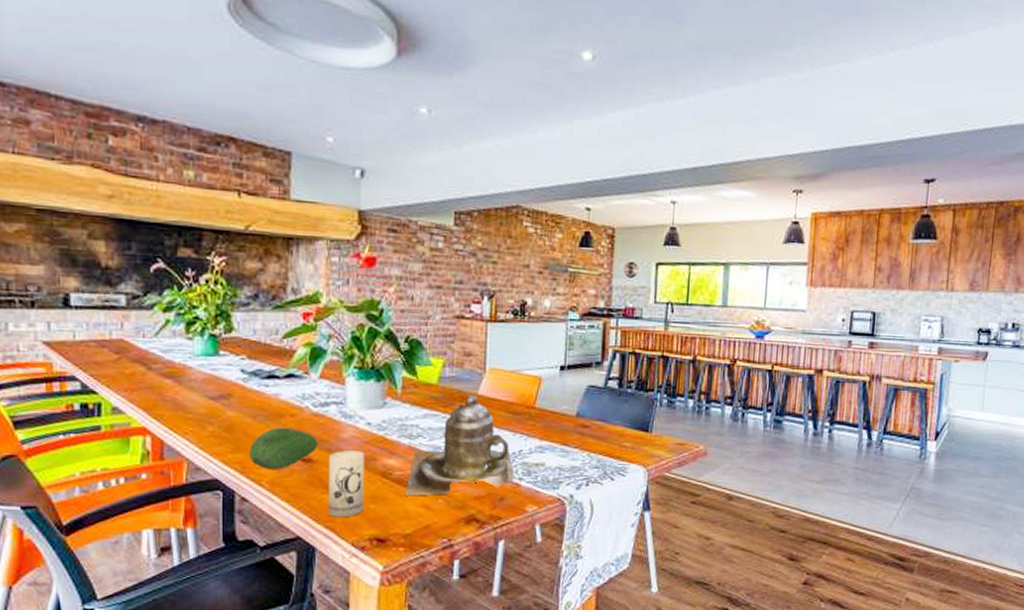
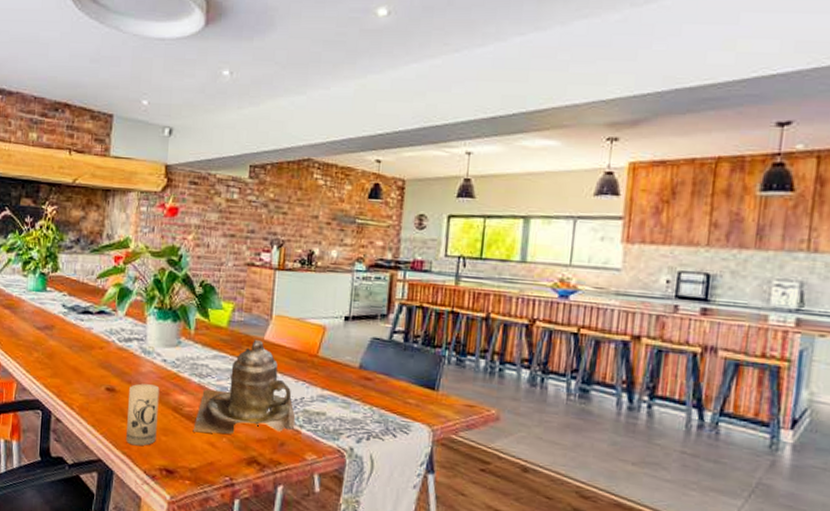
fruit: present [250,427,319,469] -> none [65,357,121,396]

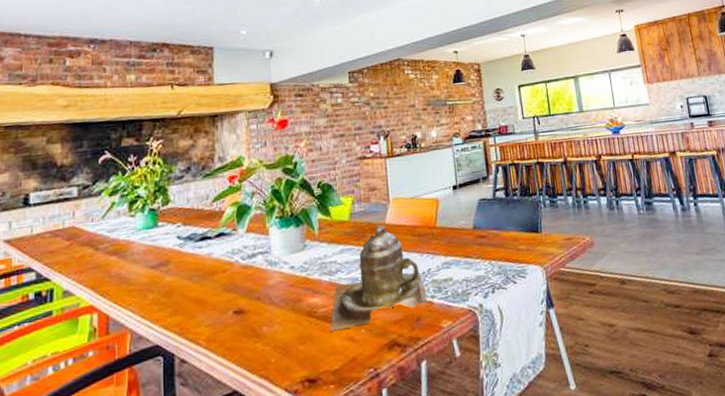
candle: present [126,383,160,447] -> none [259,294,294,365]

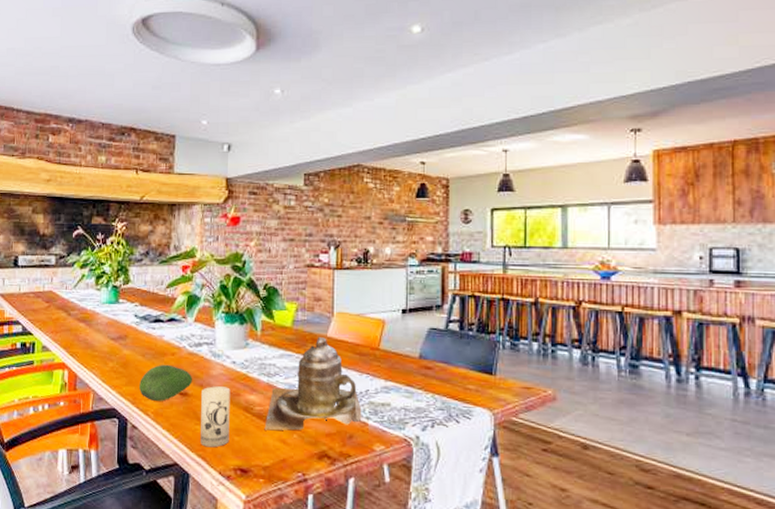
fruit: none [187,283,249,327] -> present [139,364,193,401]
candle: none [259,294,294,365] -> present [200,386,230,448]

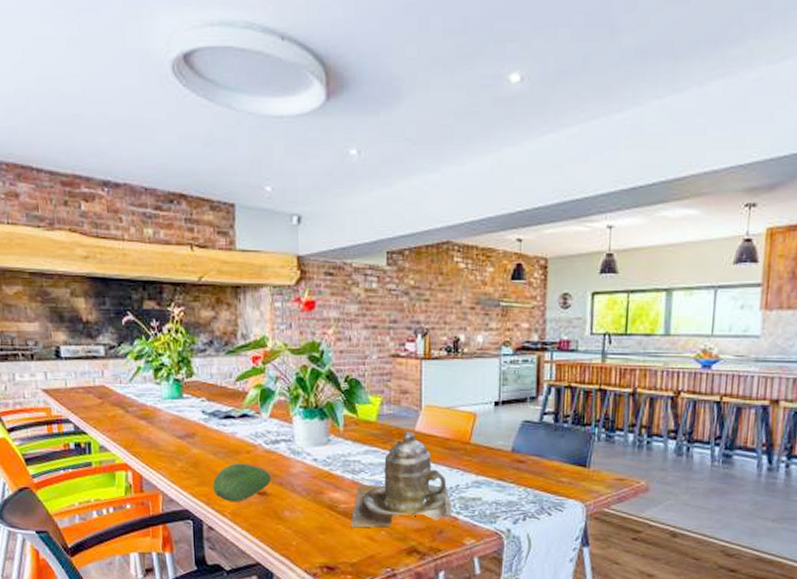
candle: present [200,386,230,448] -> none [282,484,314,547]

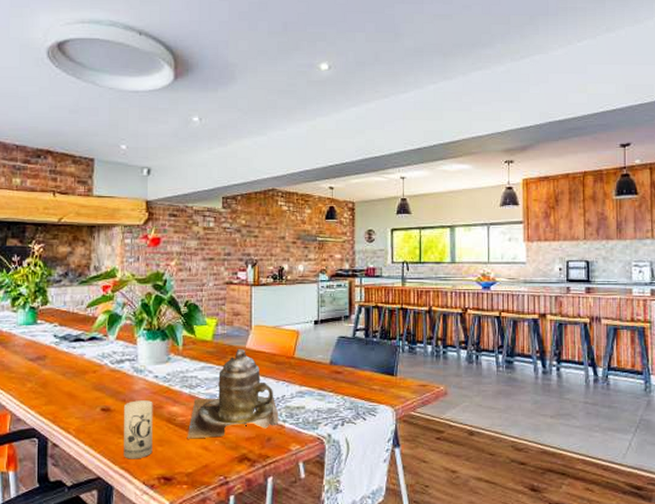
fruit: present [213,463,272,501] -> none [60,382,116,418]
candle: none [282,484,314,547] -> present [124,400,153,459]

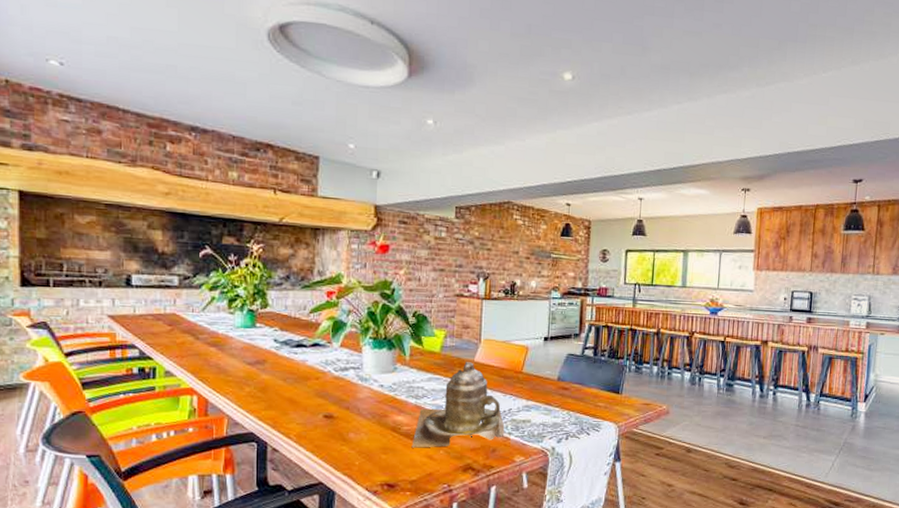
candle: present [124,400,153,459] -> none [346,408,378,466]

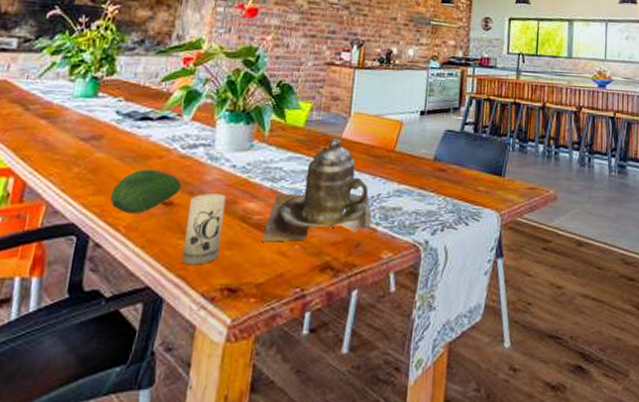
fruit: none [280,388,339,424] -> present [110,169,182,213]
candle: none [346,408,378,466] -> present [182,193,226,265]

